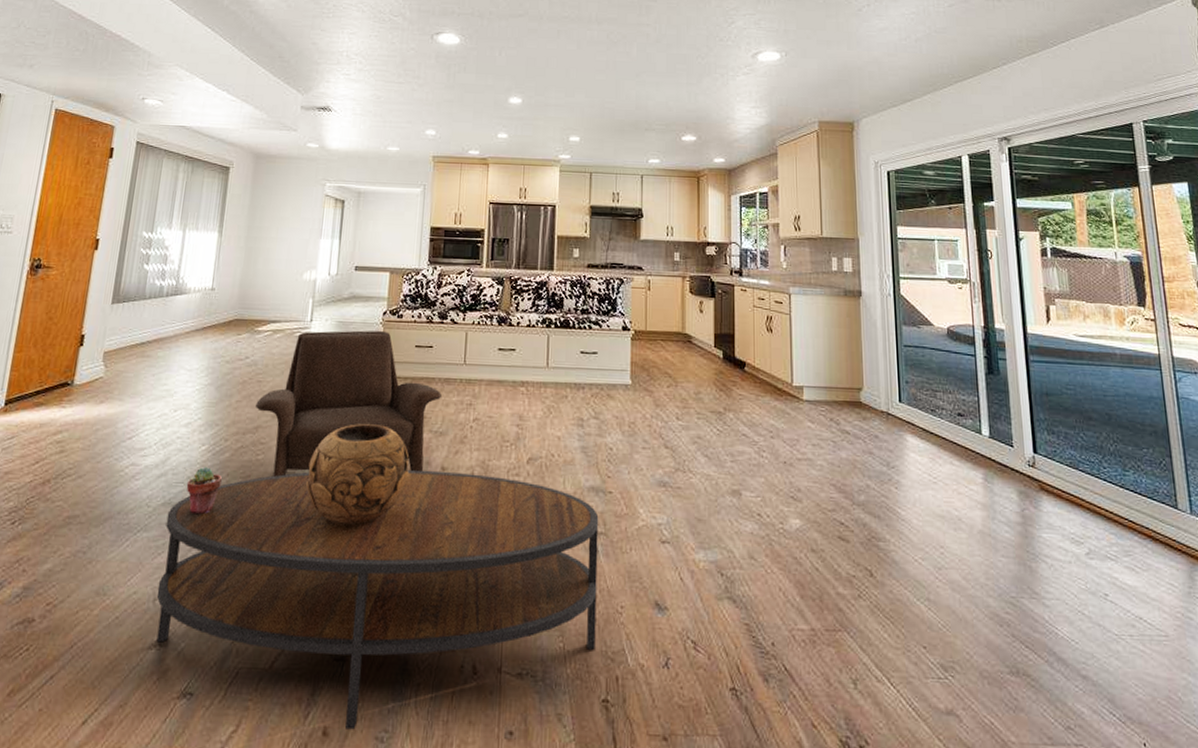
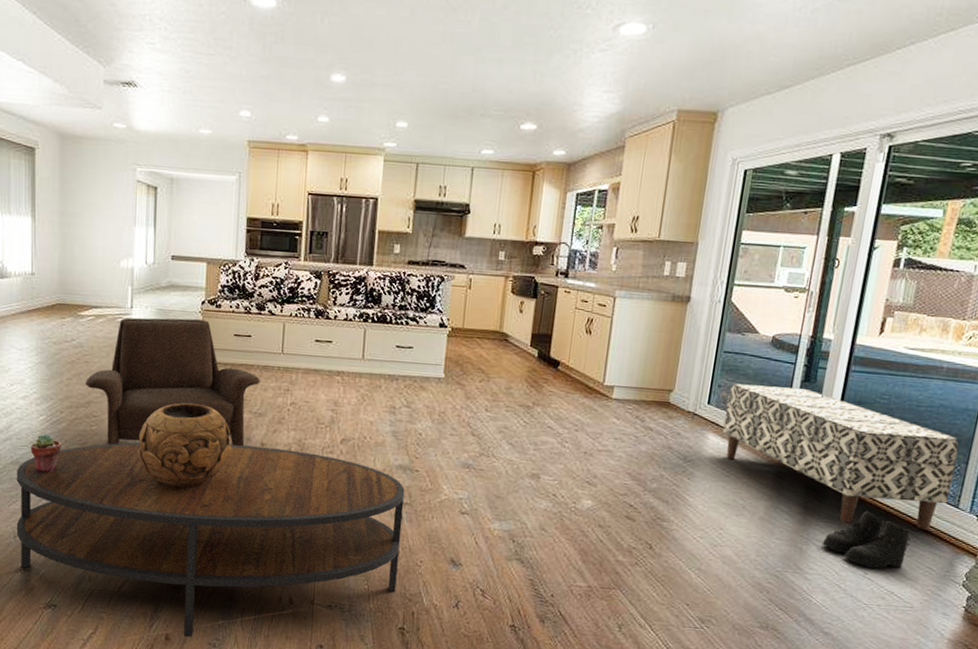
bench: none [917,379,1165,537] -> present [722,383,959,530]
boots: none [1051,517,1142,588] -> present [823,510,911,569]

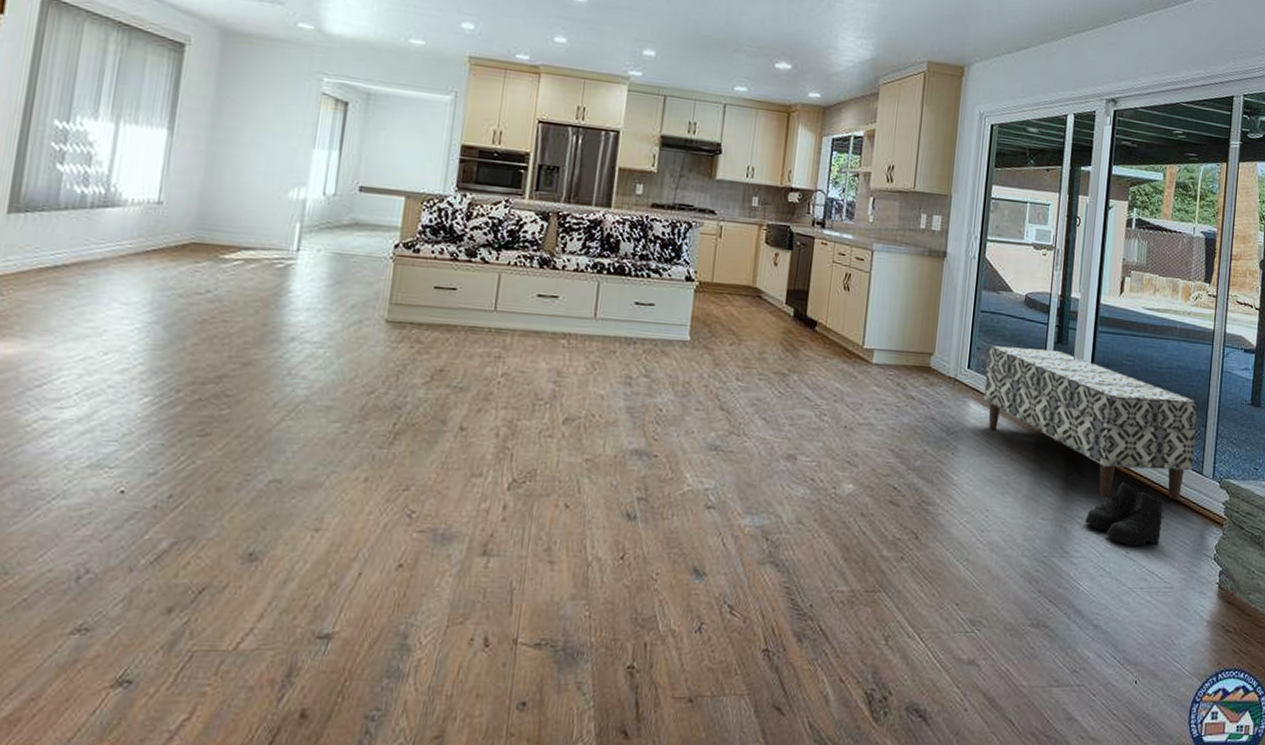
coffee table: present [16,442,405,637] -> none [80,430,640,710]
potted succulent: present [30,434,61,473] -> none [121,423,172,479]
armchair: present [84,317,260,447] -> none [218,263,464,436]
decorative bowl: present [138,403,231,488] -> none [286,375,421,492]

